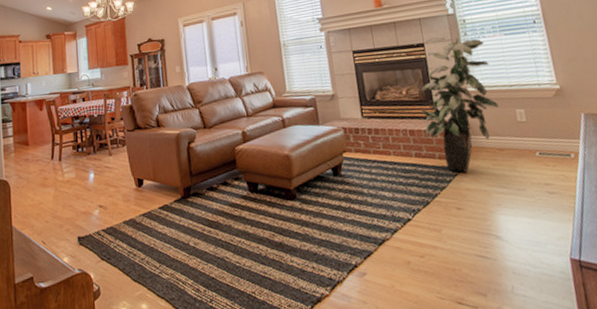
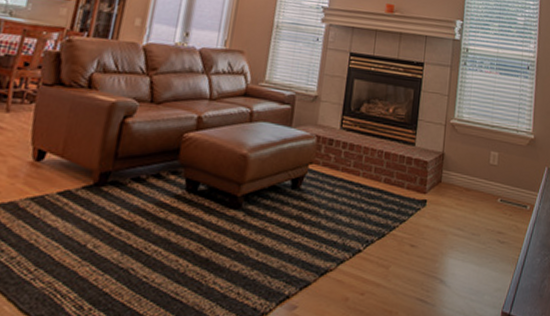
indoor plant: present [420,36,499,173] -> none [400,58,480,208]

